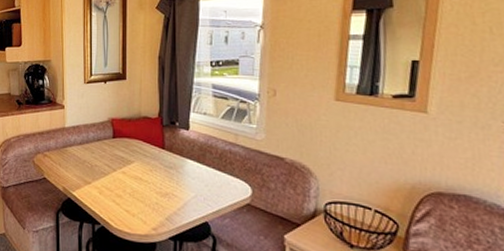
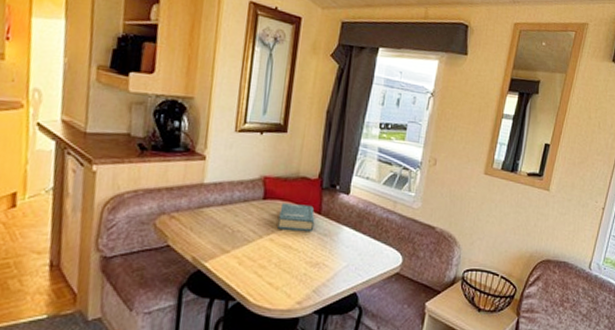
hardback book: none [128,140,160,164] -> present [278,203,315,231]

